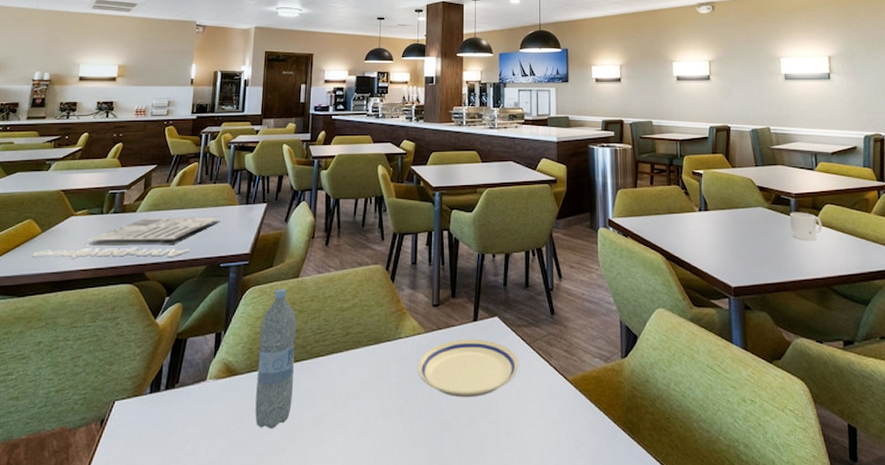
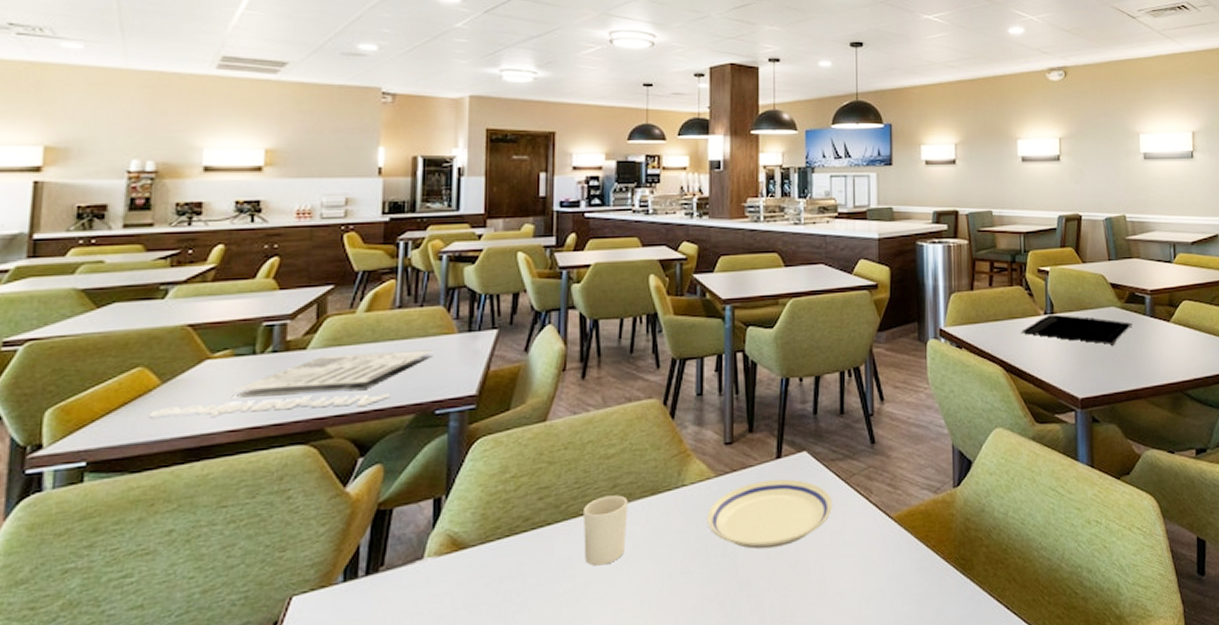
water bottle: present [255,288,297,429] -> none [494,435,546,610]
mug: none [322,342,357,399] -> present [582,495,628,566]
tray: none [679,211,779,241] -> present [1021,314,1132,346]
mug: present [790,212,823,241] -> none [1144,310,1179,343]

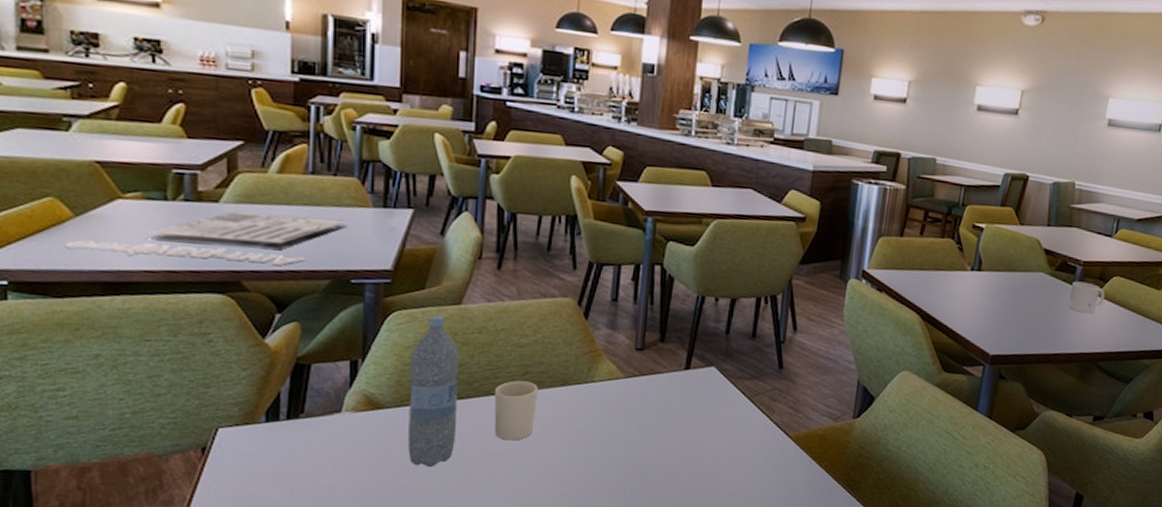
water bottle: none [494,435,546,610] -> present [408,314,460,468]
plate: present [707,479,833,549] -> none [613,388,736,448]
tray: present [1021,314,1132,346] -> none [944,271,1058,310]
mug: none [1144,310,1179,343] -> present [1069,281,1106,314]

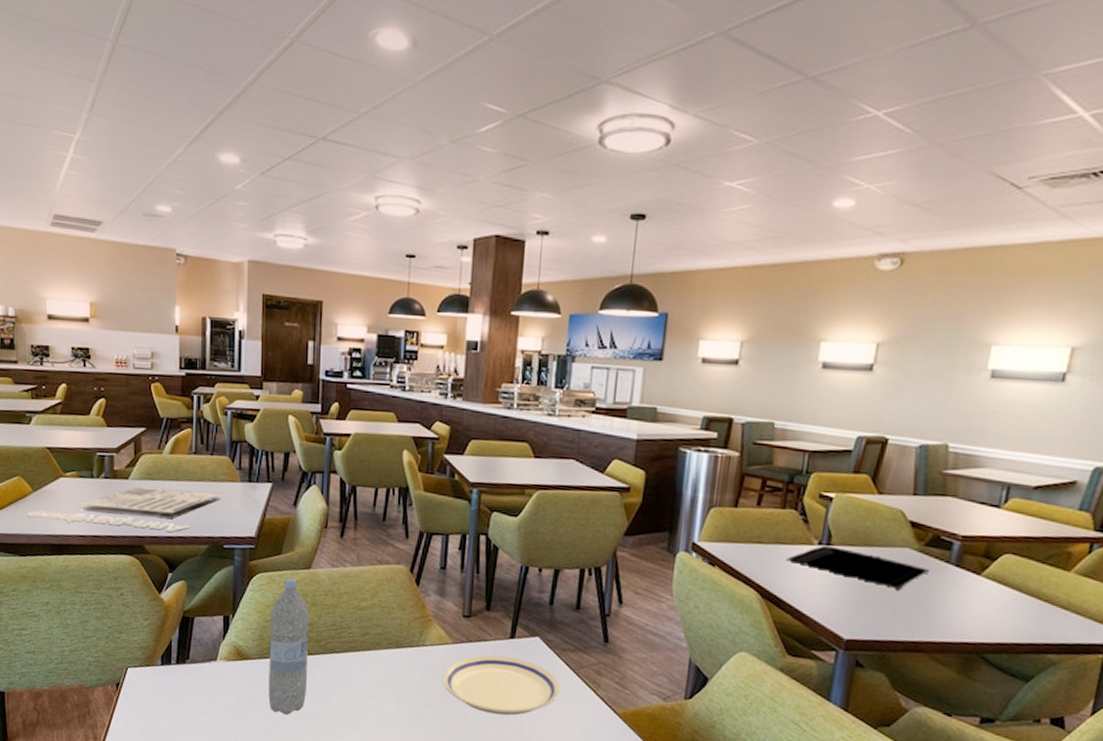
mug: present [494,380,538,441] -> none [338,640,376,697]
plate: none [613,388,736,448] -> present [443,655,560,716]
tray: none [944,271,1058,310] -> present [787,545,930,590]
mug: present [1069,281,1106,314] -> none [943,558,993,598]

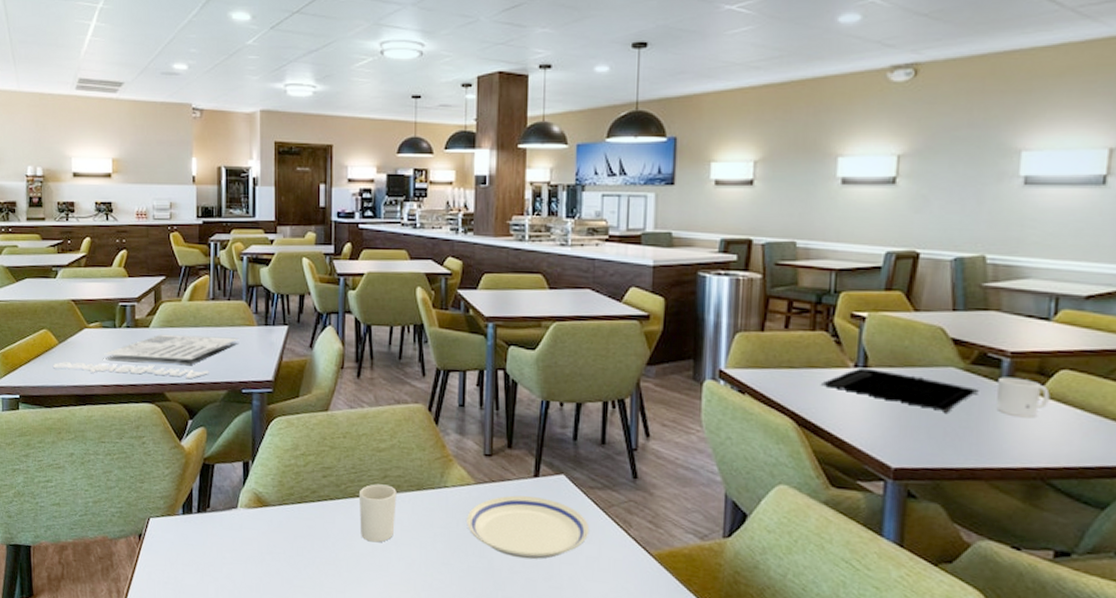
water bottle: present [268,577,310,716] -> none [289,420,329,564]
mug: none [338,640,376,697] -> present [358,484,397,543]
mug: none [943,558,993,598] -> present [996,377,1050,418]

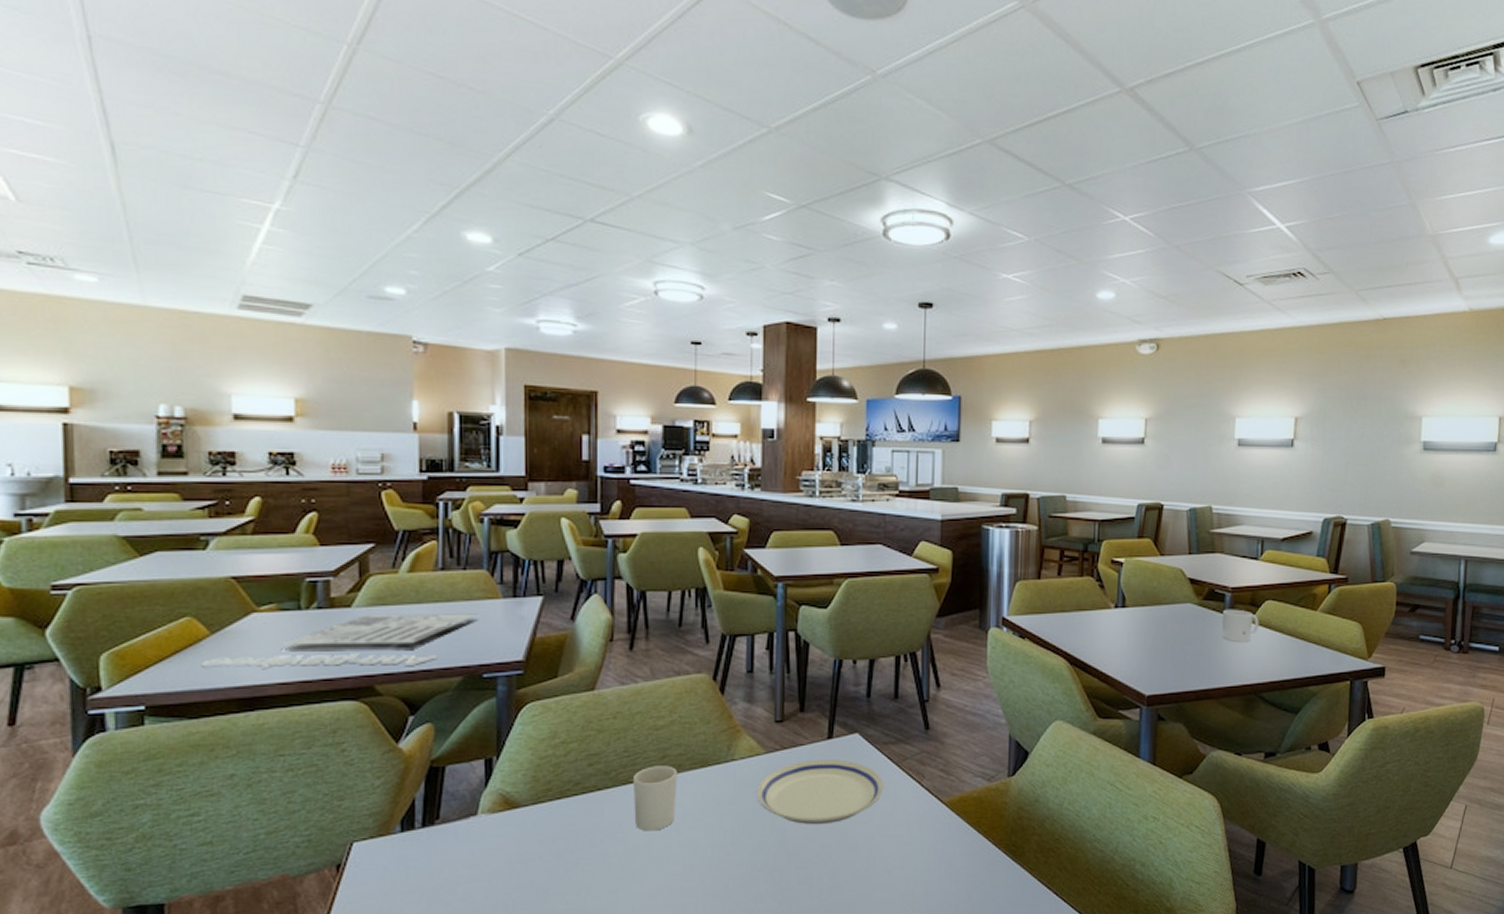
tray: present [822,367,979,413] -> none [1089,608,1209,643]

